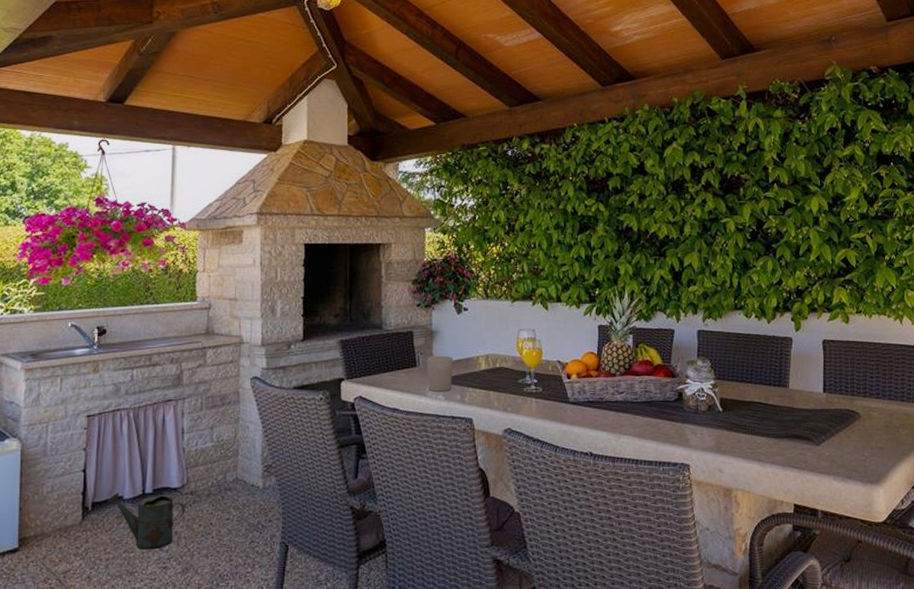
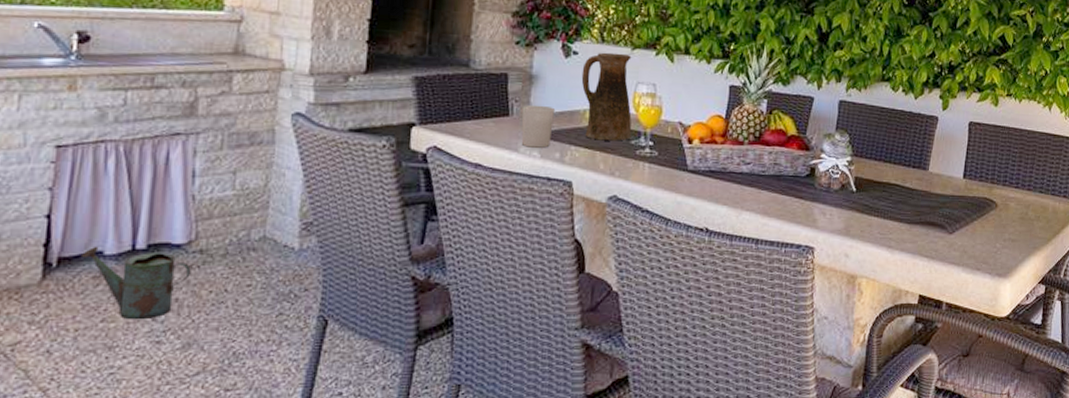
pitcher: none [472,306,519,382] -> present [581,52,632,141]

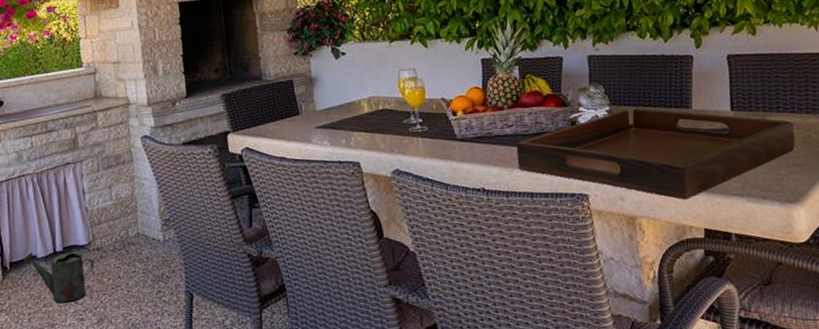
candle holder: present [521,105,554,148] -> none [308,101,337,139]
pitcher: present [581,52,632,141] -> none [351,47,403,124]
serving tray: none [748,162,1015,264] -> present [516,108,796,200]

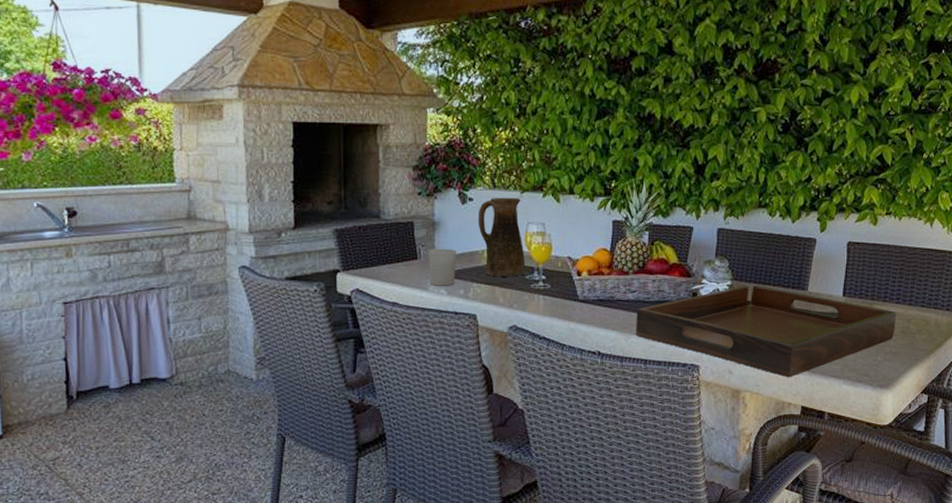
watering can: present [23,252,94,304] -> none [92,381,176,440]
candle holder: none [308,101,337,139] -> present [428,248,456,286]
pitcher: none [351,47,403,124] -> present [478,197,526,277]

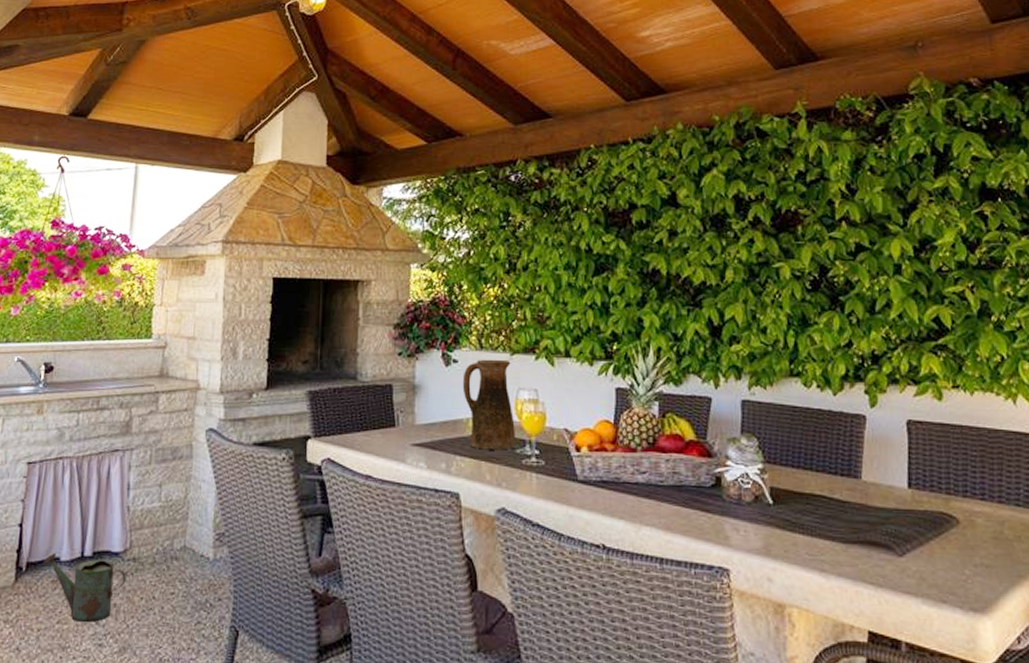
watering can: none [92,381,176,440] -> present [43,552,126,623]
candle holder: present [428,248,456,286] -> none [407,415,438,459]
serving tray: present [636,286,896,378] -> none [647,470,985,592]

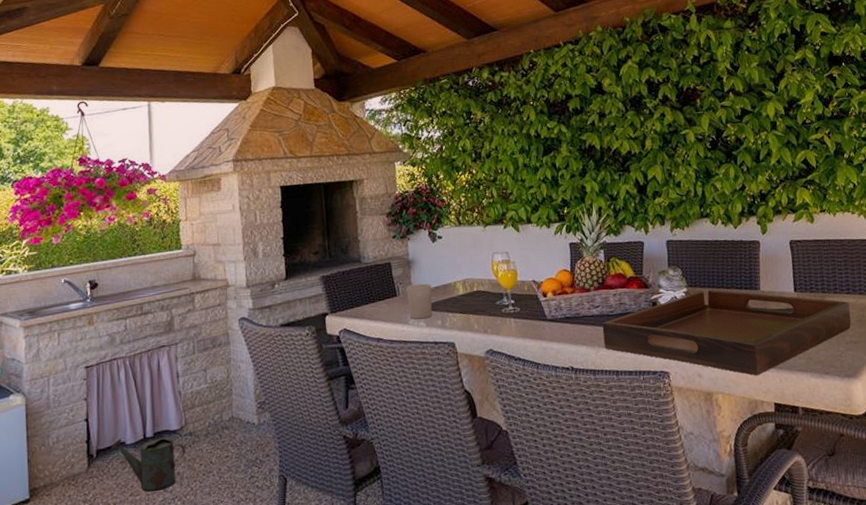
candle holder: none [407,415,438,459] -> present [406,283,433,320]
pitcher: present [462,359,516,450] -> none [447,231,496,306]
serving tray: none [647,470,985,592] -> present [602,289,852,376]

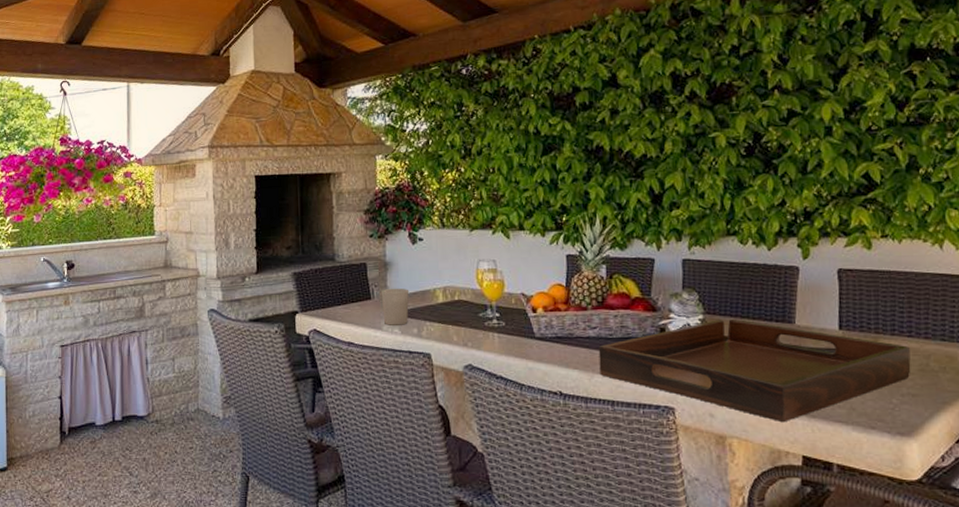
watering can: present [110,438,186,493] -> none [81,418,152,475]

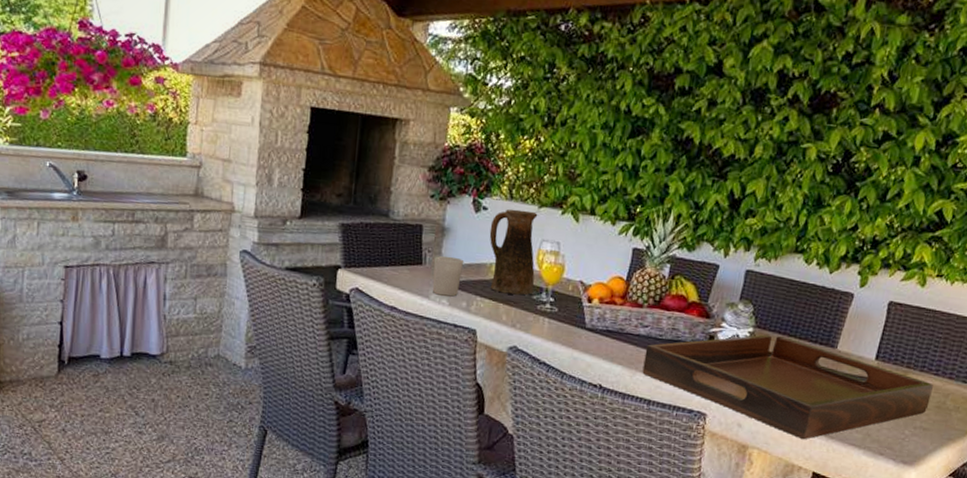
pitcher: none [428,235,479,315] -> present [489,209,538,296]

